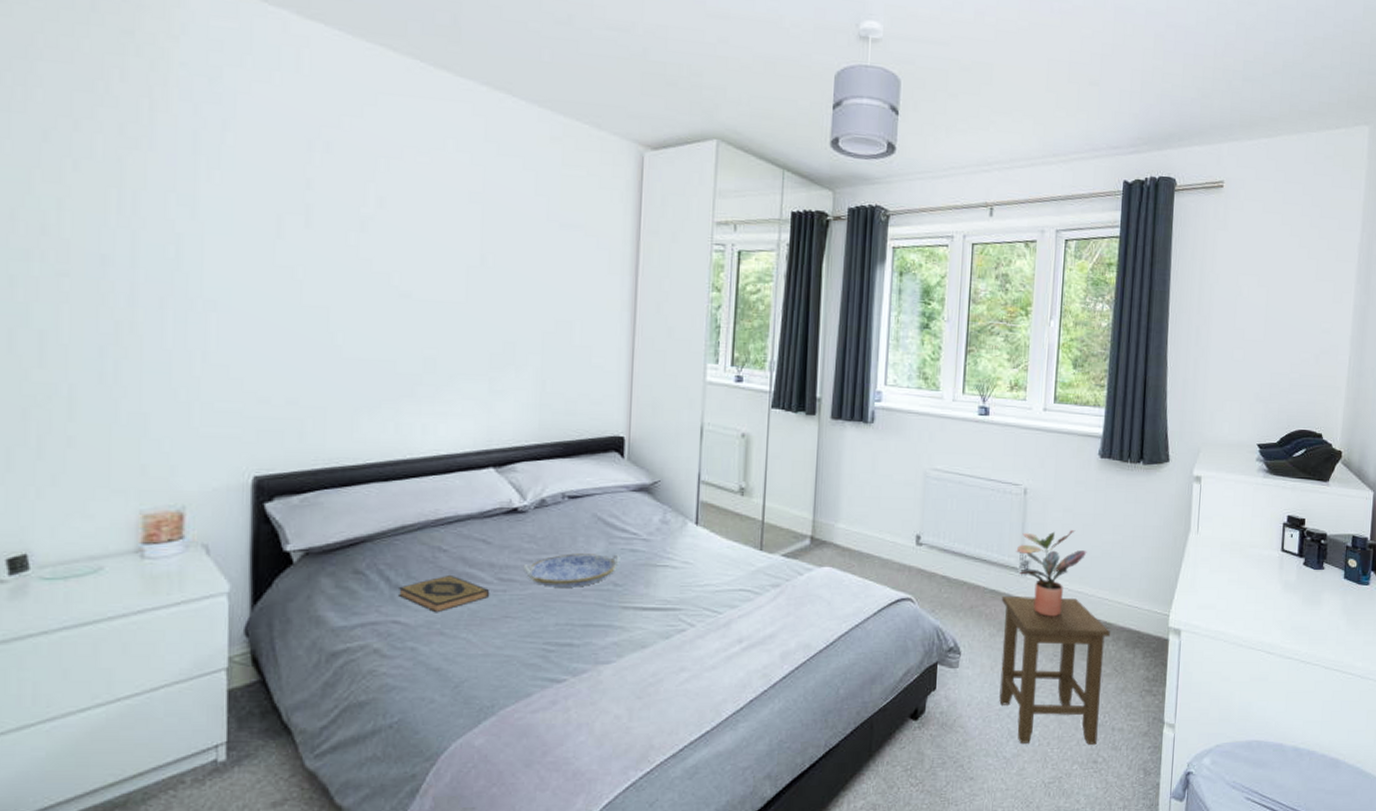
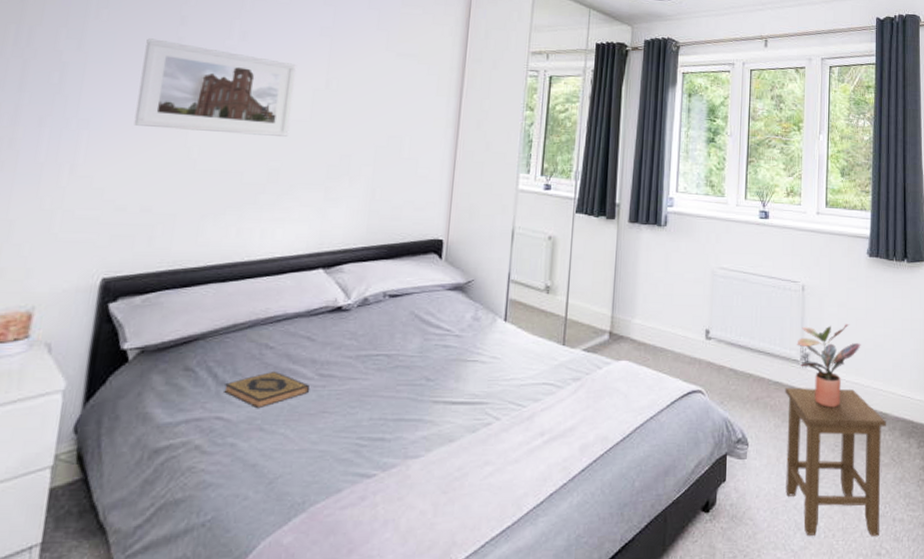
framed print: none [267,205,446,321] -> present [134,38,297,137]
serving tray: present [523,553,621,587] -> none [343,349,434,382]

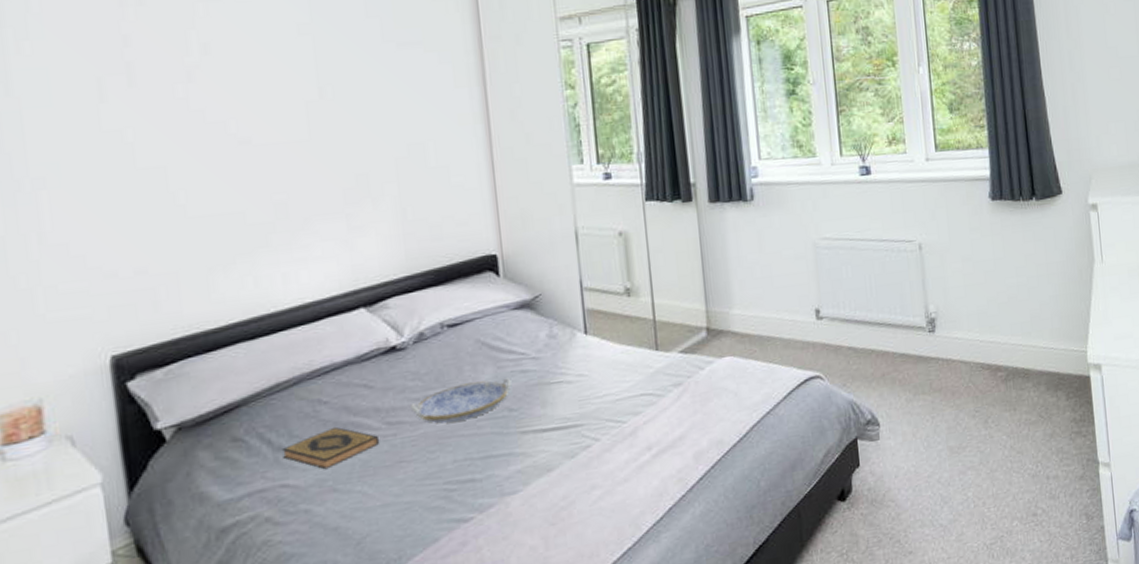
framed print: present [134,38,297,137] -> none [87,68,288,177]
serving tray: none [343,349,434,382] -> present [410,377,512,424]
stool: present [784,388,886,536] -> none [912,349,1033,508]
potted plant: present [797,324,861,408] -> none [920,279,993,372]

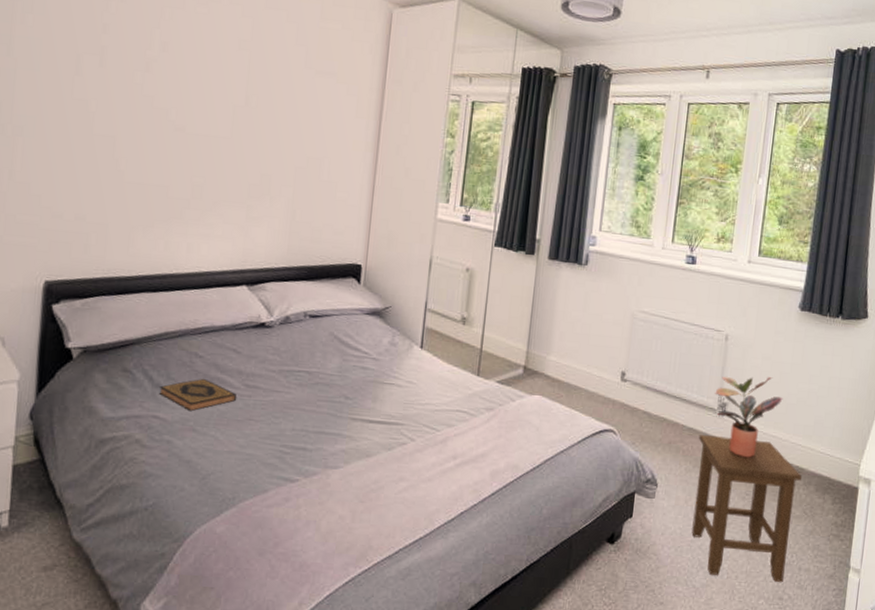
serving tray: present [410,377,512,424] -> none [267,367,352,398]
stool: none [912,349,1033,508] -> present [692,435,802,582]
potted plant: none [920,279,993,372] -> present [715,376,783,458]

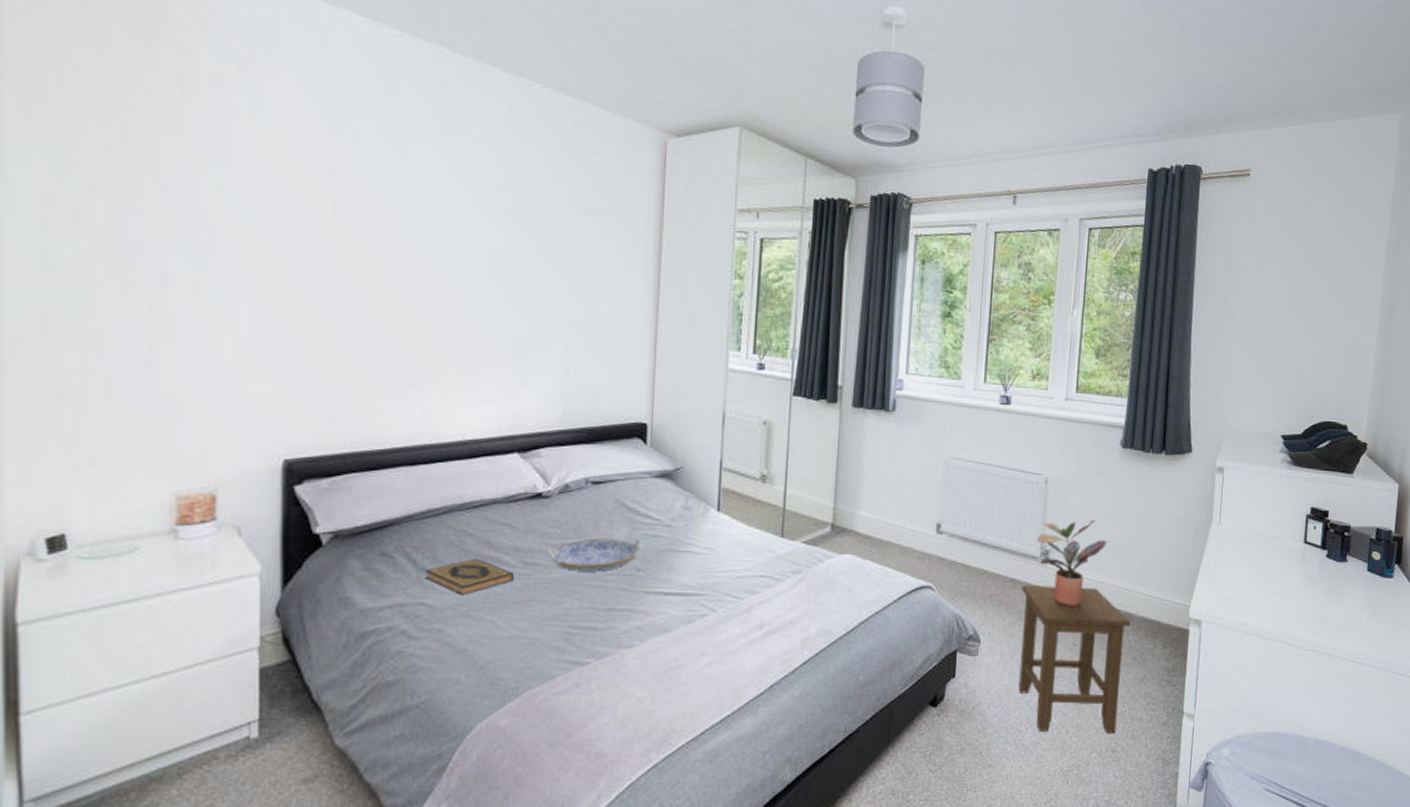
serving tray: none [267,367,352,398] -> present [547,538,643,572]

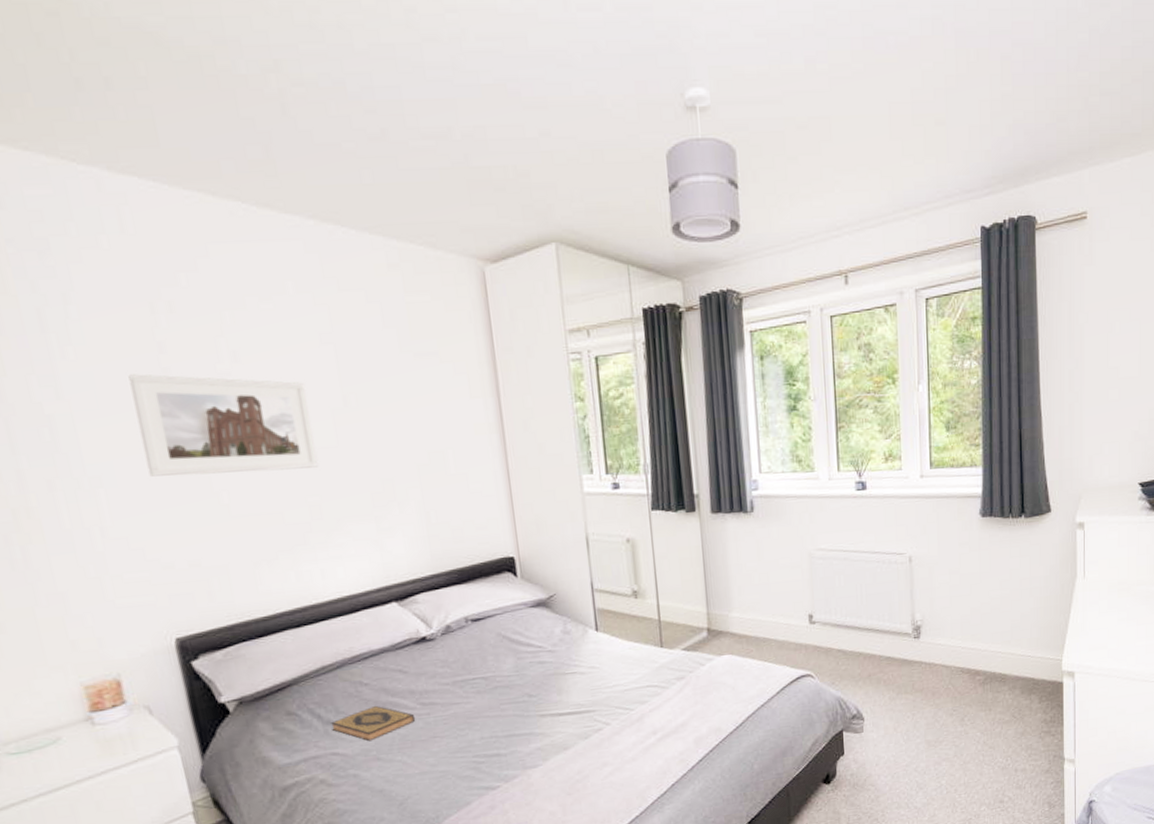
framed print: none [296,192,471,307] -> present [128,374,319,477]
serving tray: present [547,538,643,572] -> none [441,667,531,706]
stool: present [1018,585,1130,734] -> none [897,655,1006,793]
potted plant: present [1036,520,1108,606] -> none [907,590,977,675]

